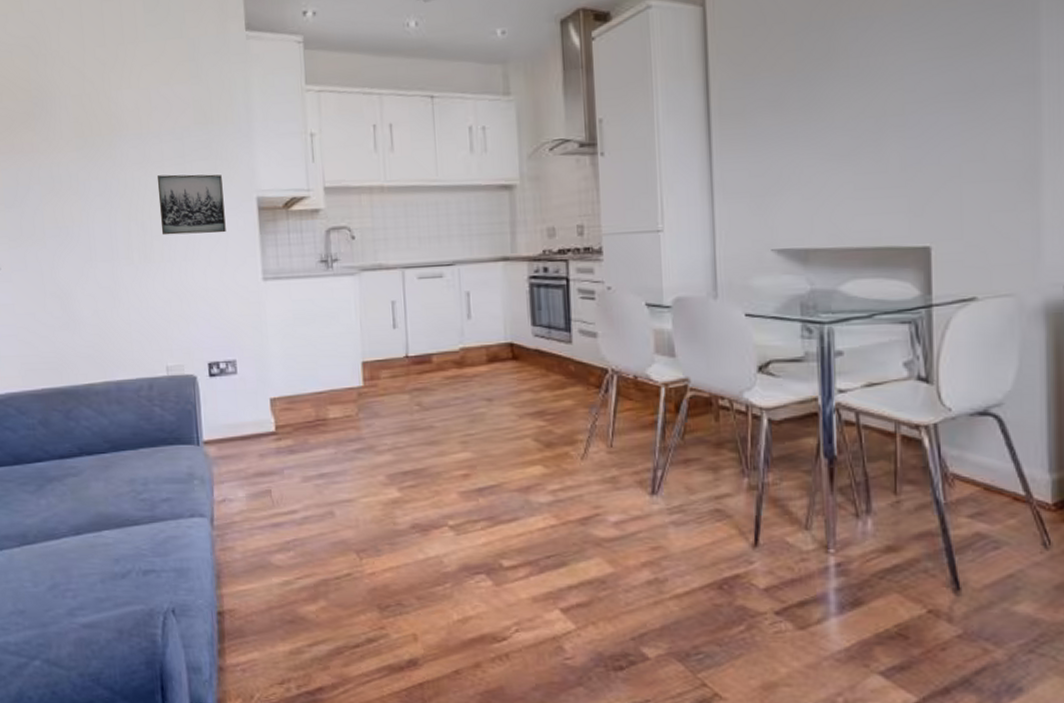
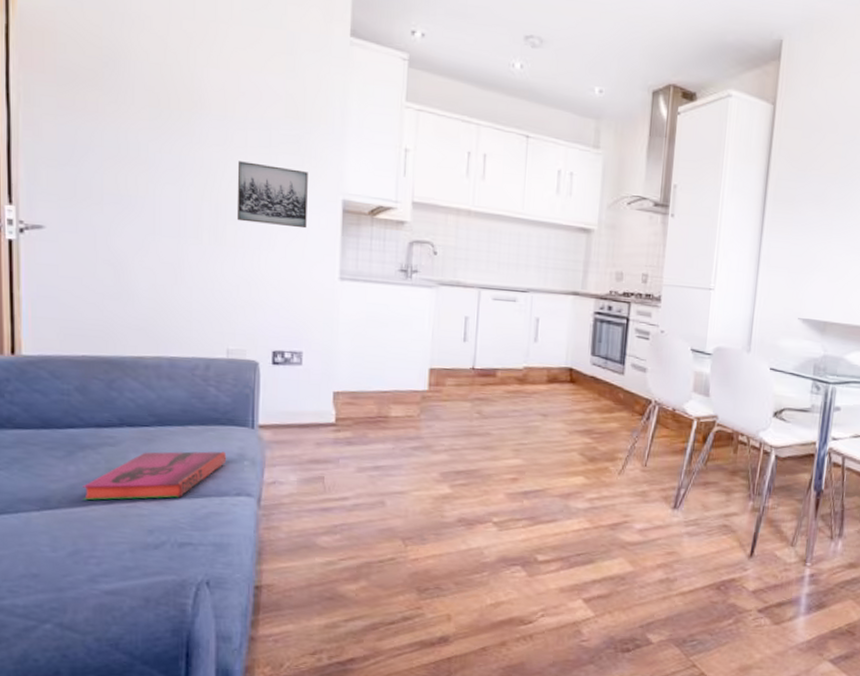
hardback book: none [54,472,178,533] -> present [83,451,227,501]

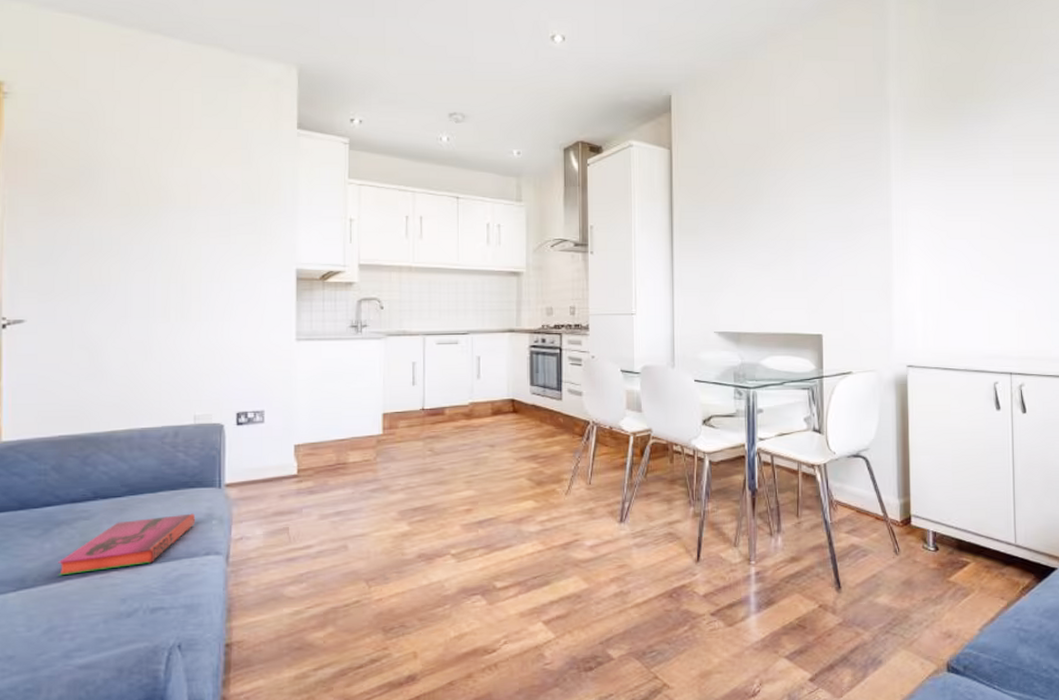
wall art: present [236,161,308,229] -> none [200,244,264,298]

